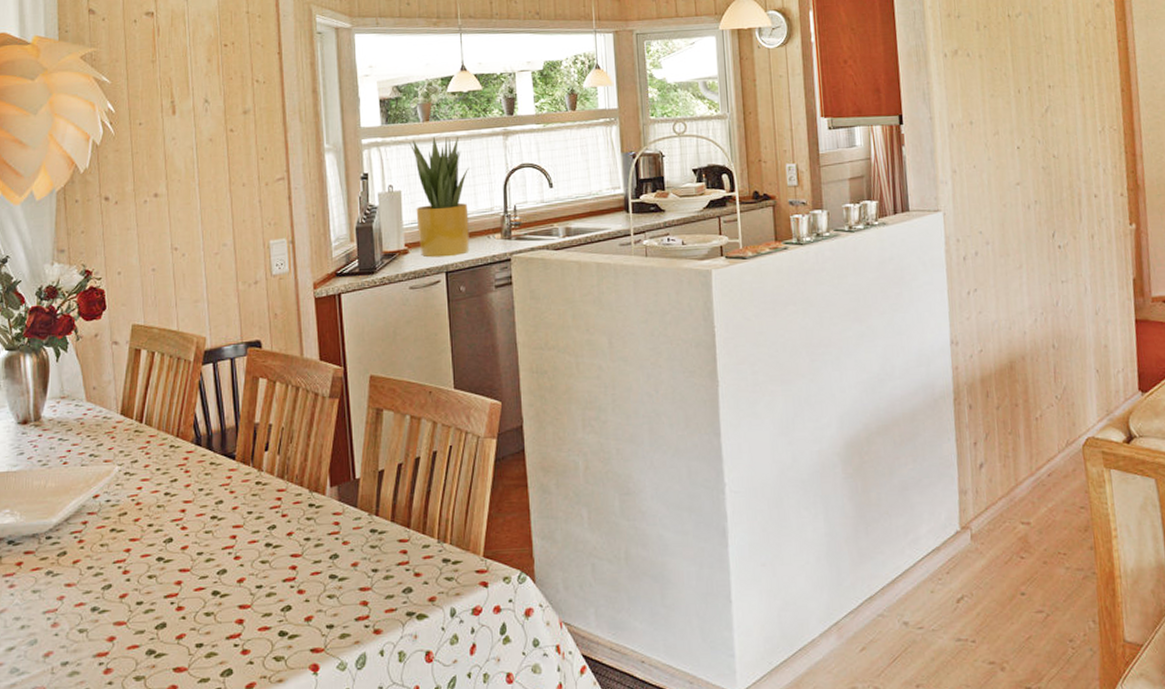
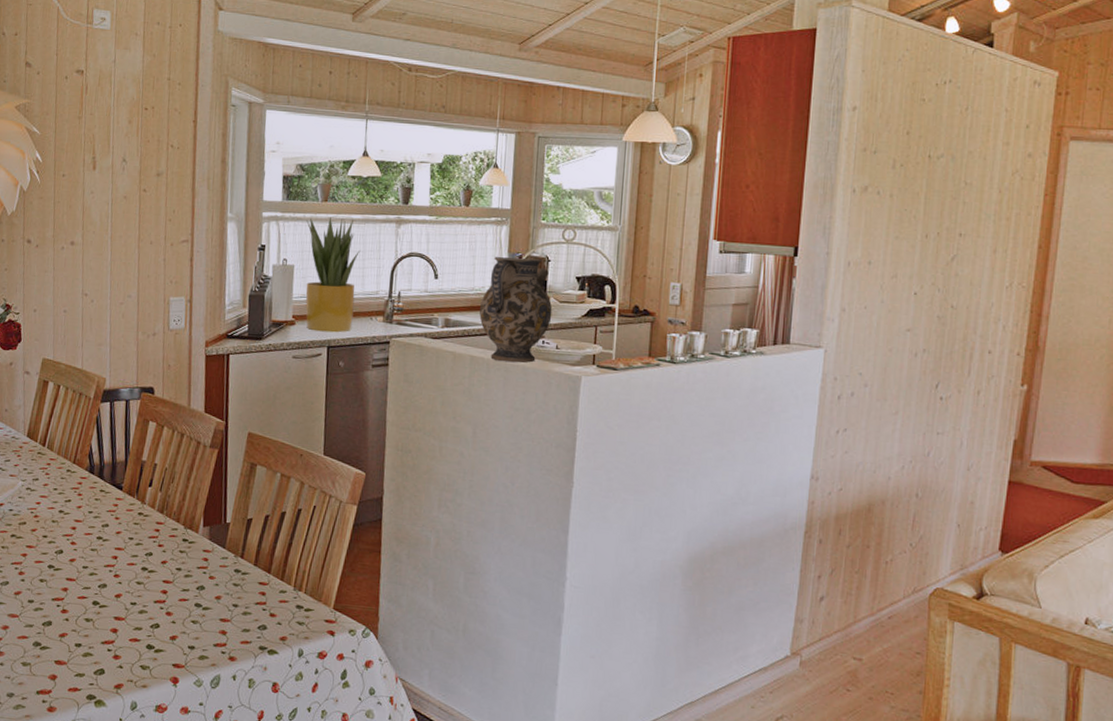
ewer: none [600,155,674,265] -> present [479,257,553,363]

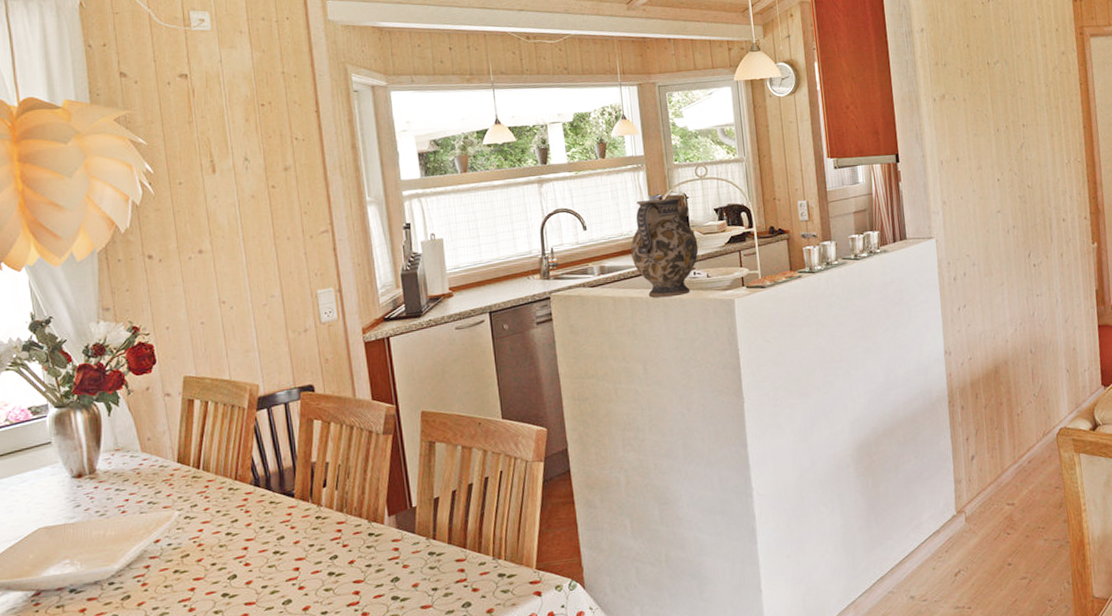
planter: present [305,218,361,332] -> none [448,185,511,299]

